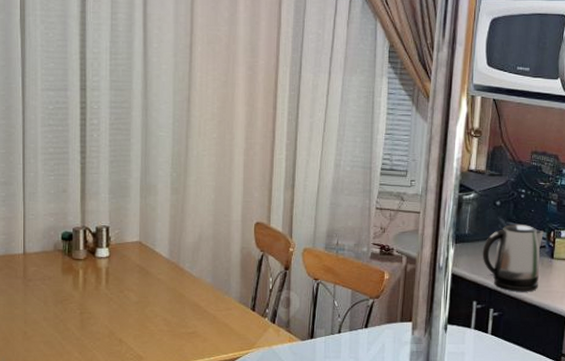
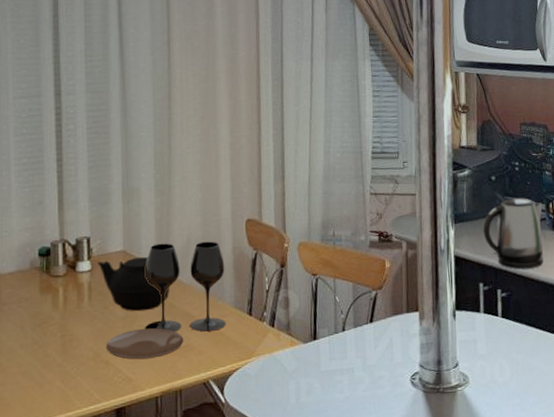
teapot: none [114,248,181,298] -> present [96,256,171,312]
plate: none [119,313,191,341] -> present [105,328,184,360]
wine glass: none [156,238,233,322] -> present [144,241,226,332]

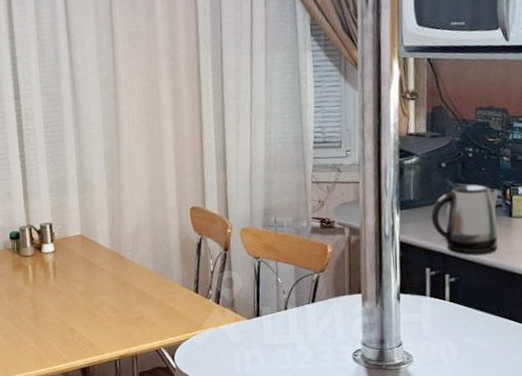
teapot: present [96,256,171,312] -> none [59,240,124,288]
plate: present [105,328,184,360] -> none [70,301,138,328]
wine glass: present [144,241,226,332] -> none [100,227,175,306]

